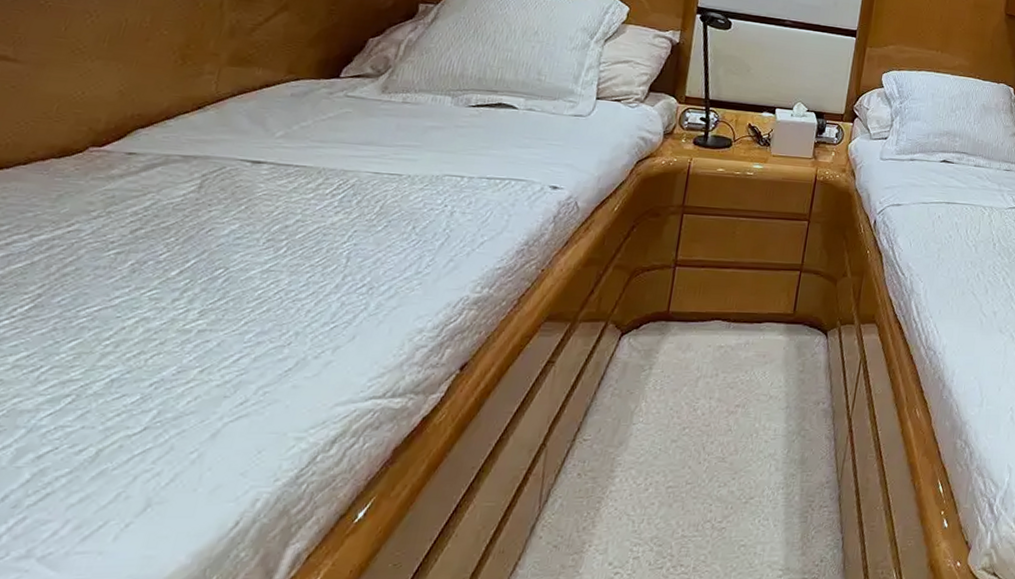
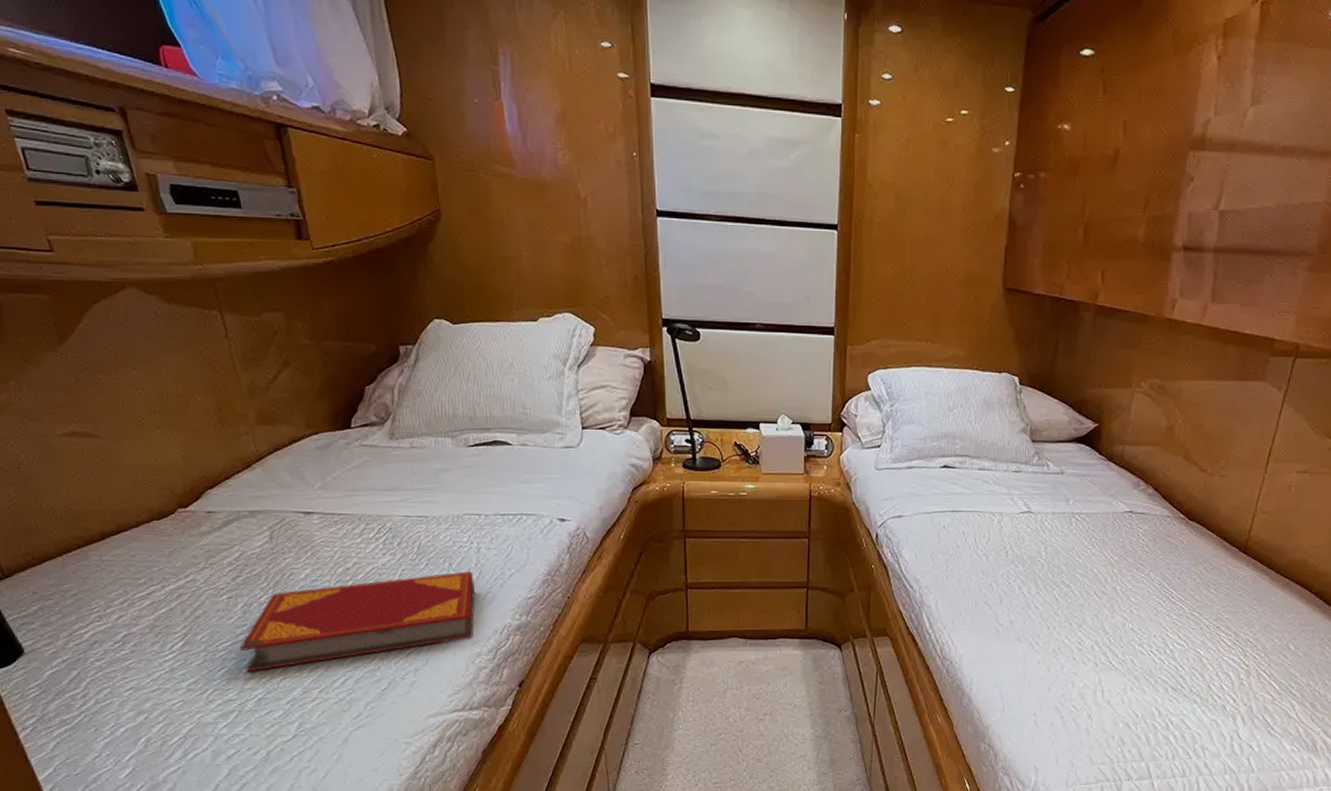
hardback book: none [107,236,438,345] -> present [239,571,475,672]

